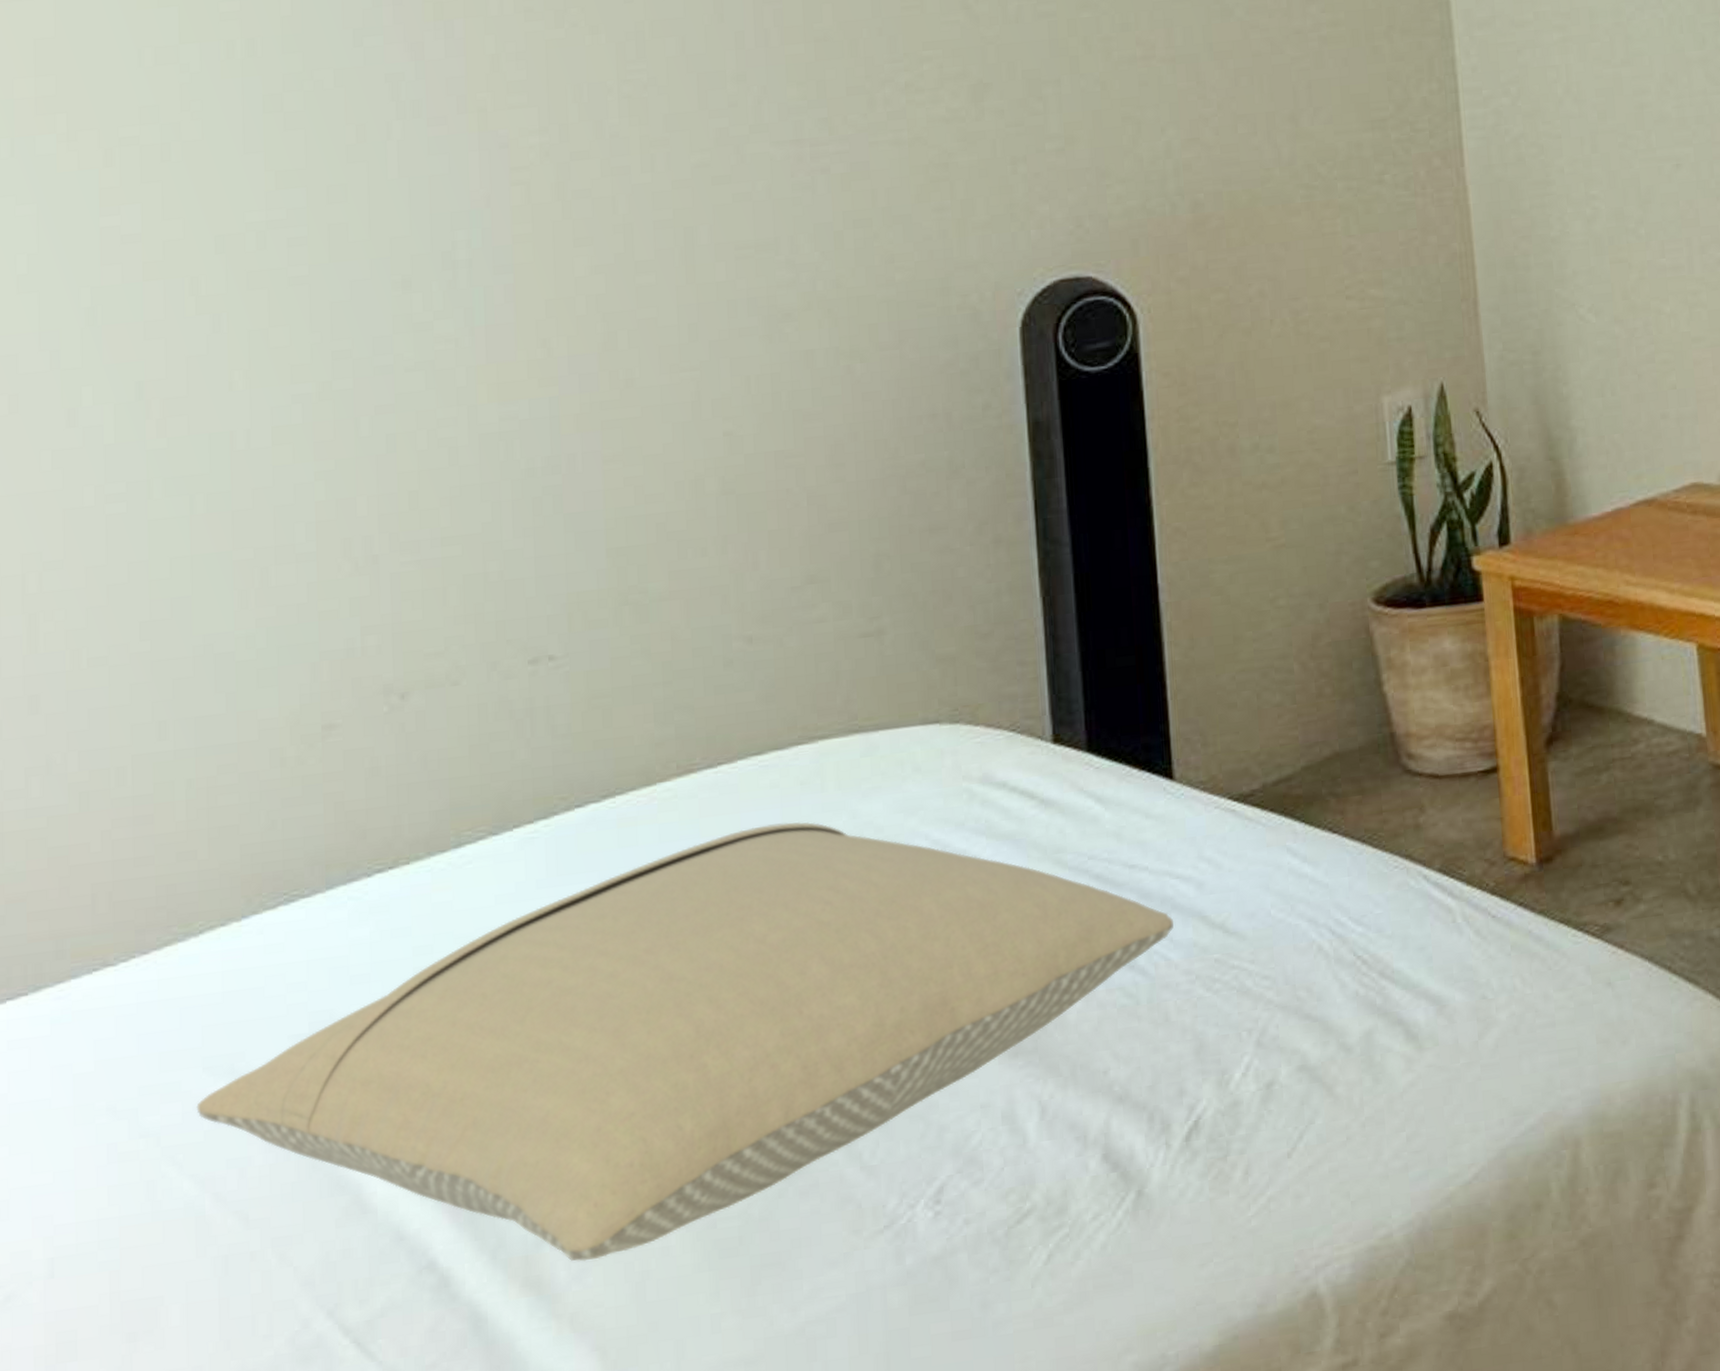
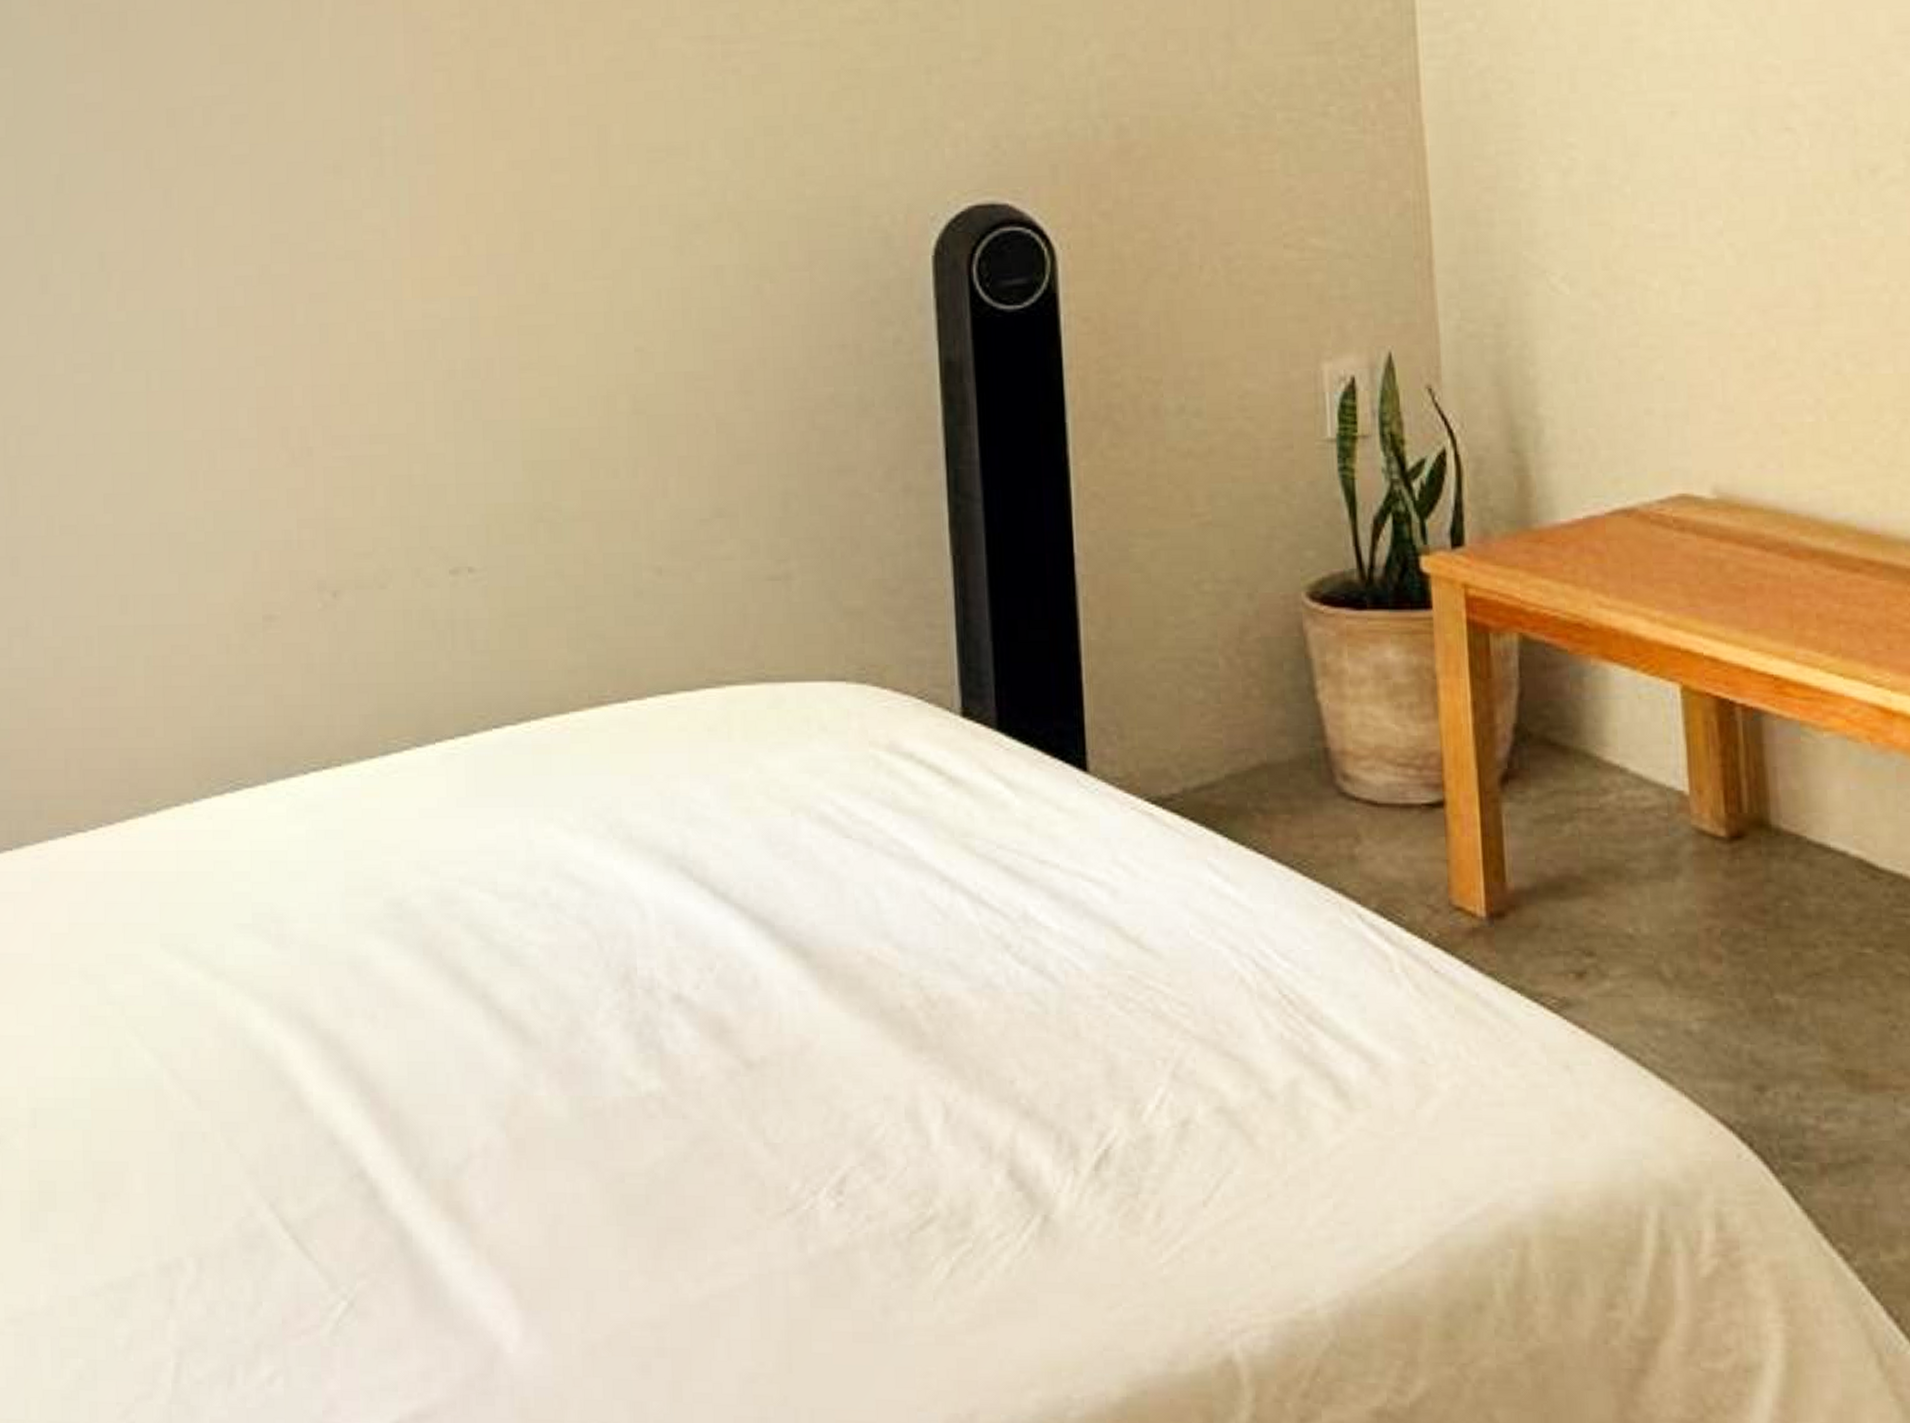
pillow: present [196,822,1173,1262] -> none [155,769,1085,1195]

